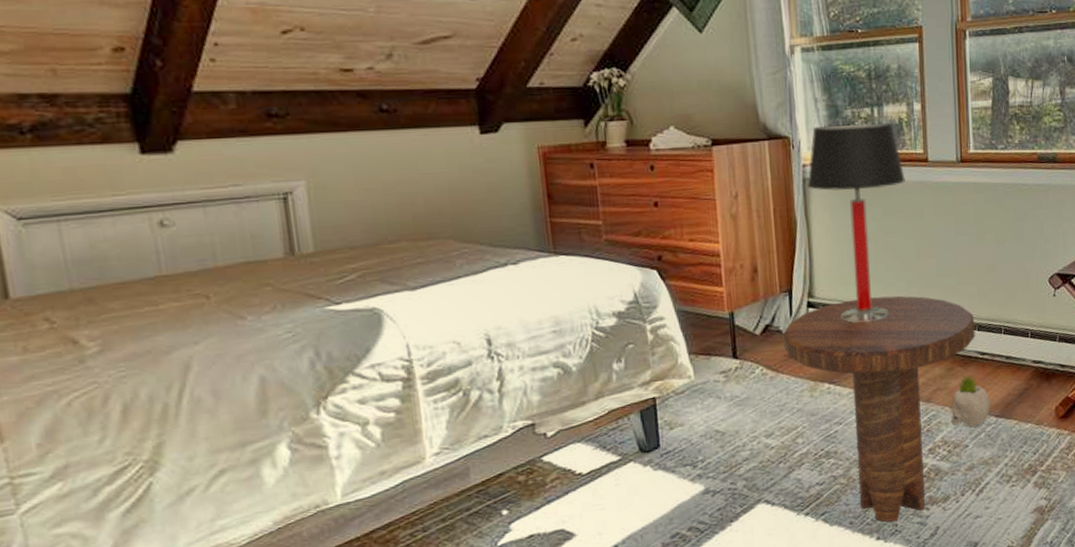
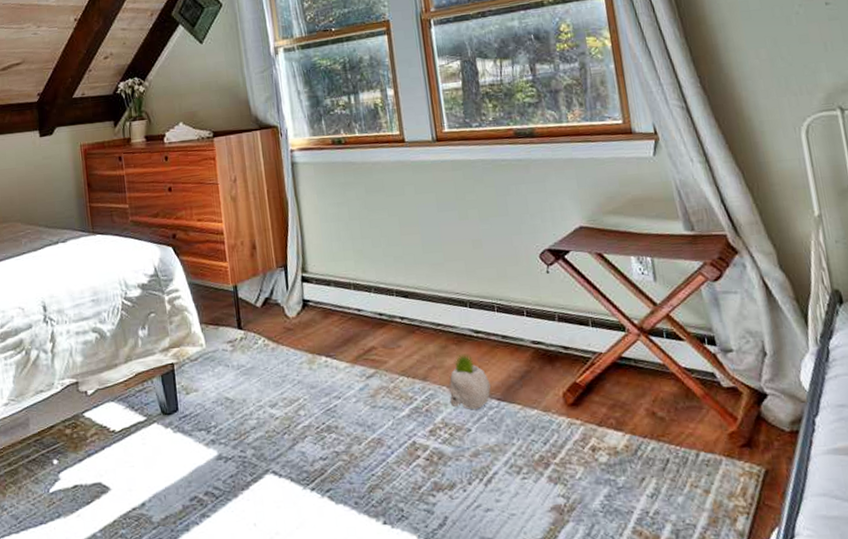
side table: present [783,295,976,522] -> none [281,271,468,507]
table lamp: present [807,122,905,323] -> none [295,108,385,298]

